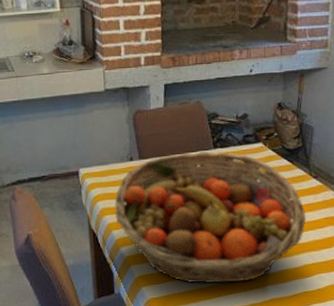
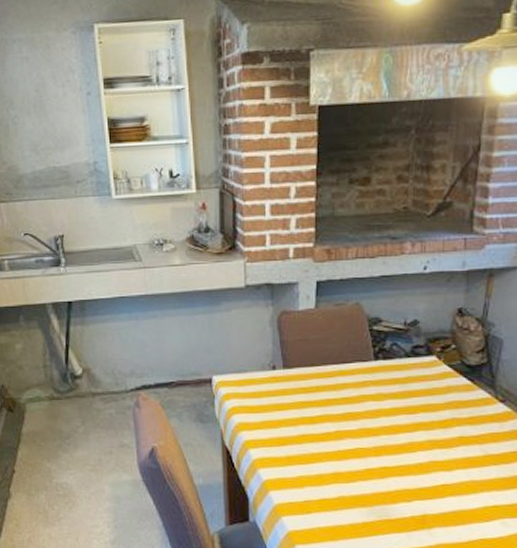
fruit basket: present [114,151,307,284] -> none [252,362,489,521]

